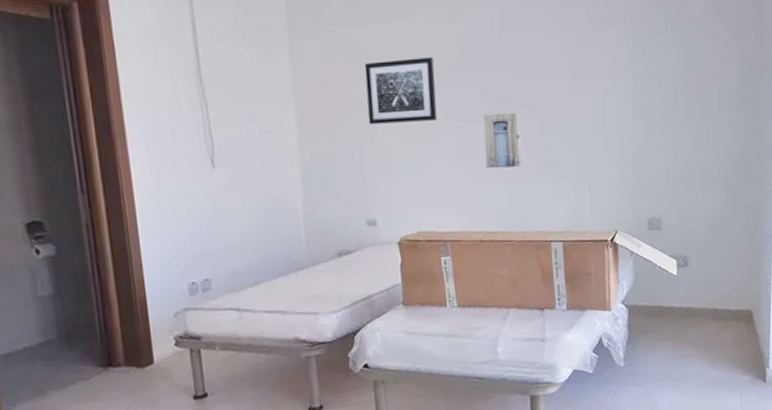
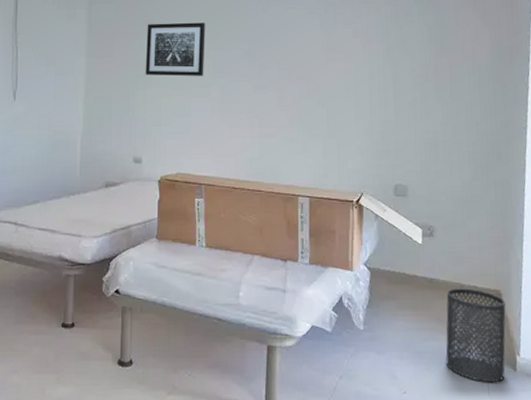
wall art: present [483,112,522,169] -> none [243,74,277,123]
trash can: none [701,312,756,398] -> present [445,288,506,383]

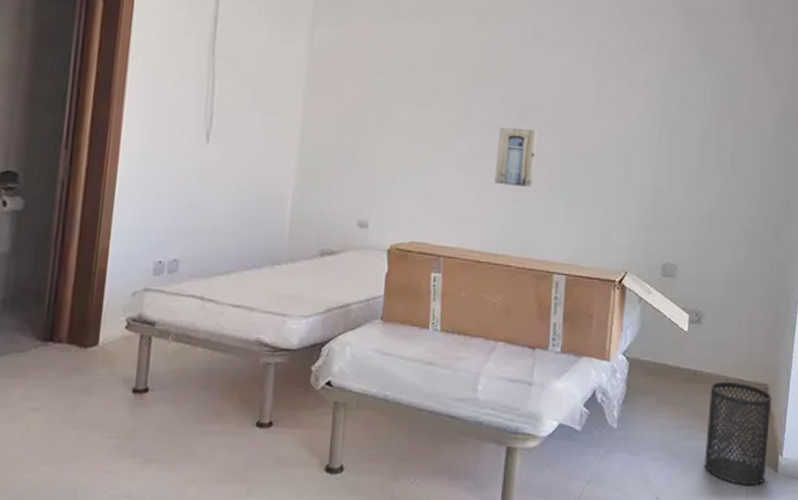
wall art: present [145,22,206,76] -> none [378,57,456,126]
wall art: none [243,74,277,123] -> present [494,126,537,187]

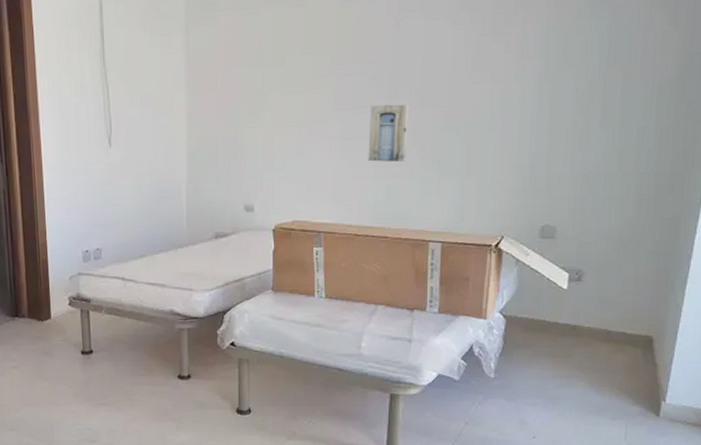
trash can: present [704,381,772,486] -> none [582,334,656,428]

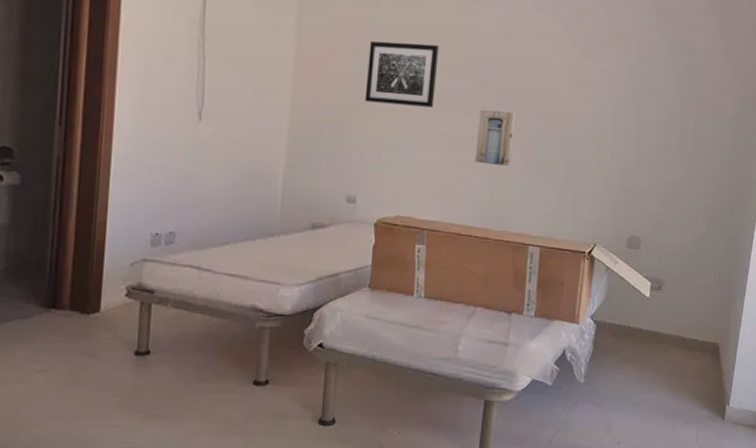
wall art: none [254,44,324,111] -> present [364,41,439,108]

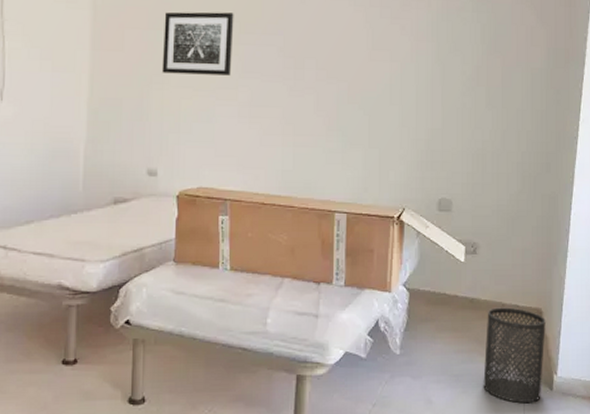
wall art: present [475,109,515,166] -> none [275,74,314,131]
trash can: none [660,341,722,432] -> present [483,307,546,404]

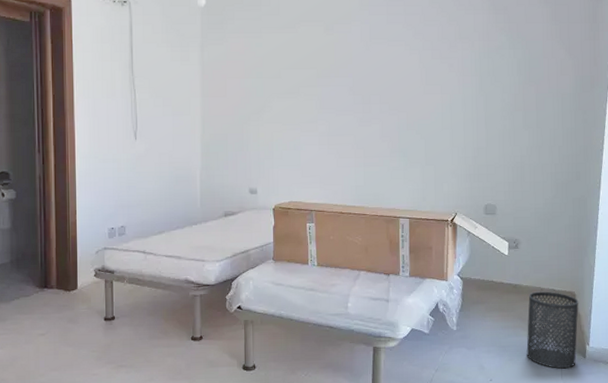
wall art: present [161,12,234,76] -> none [257,61,313,113]

